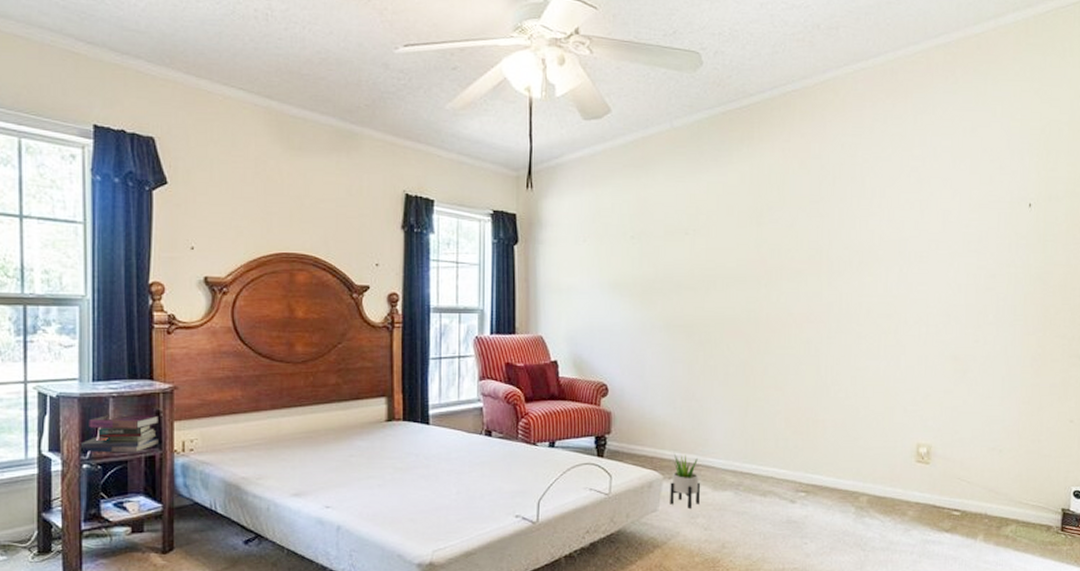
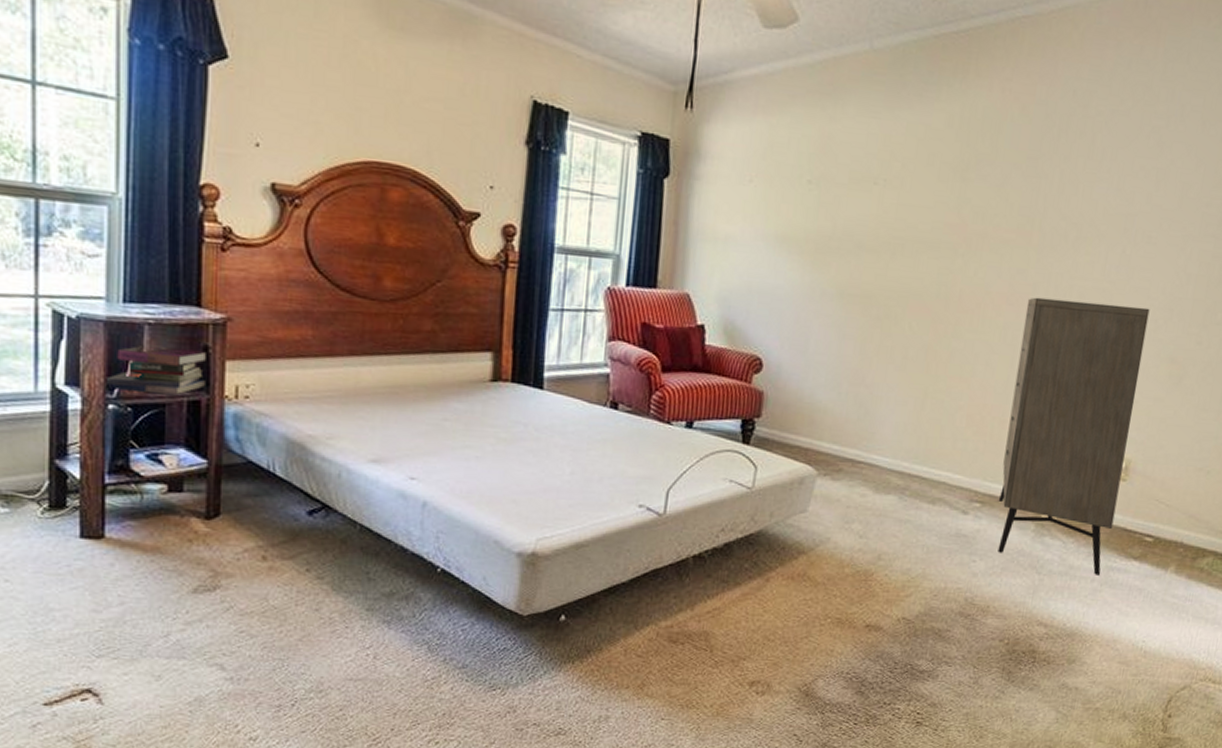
potted plant: present [670,453,700,508] -> none [822,446,860,512]
dresser: none [820,314,930,548] -> present [997,297,1150,575]

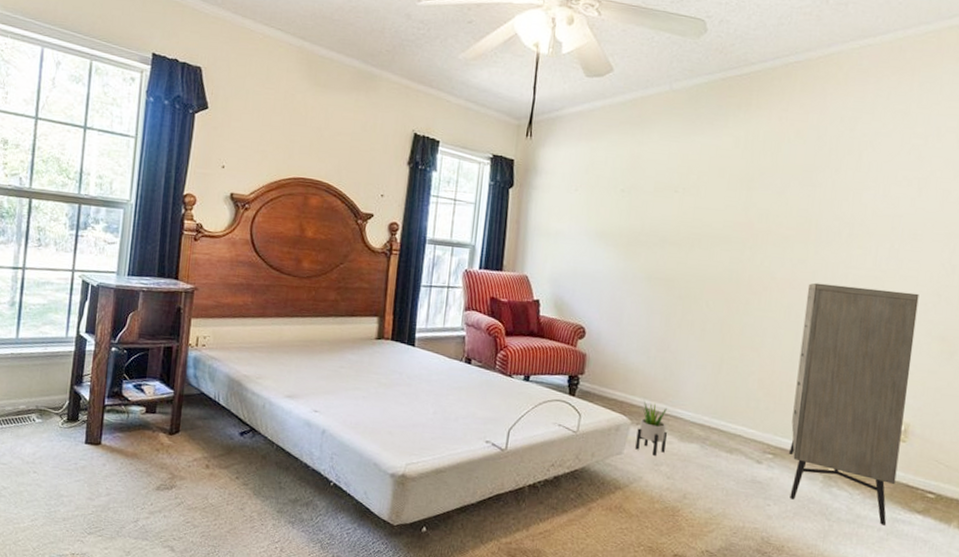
books: present [107,345,208,394] -> none [112,306,180,342]
potted plant: none [822,446,860,512] -> present [635,401,667,456]

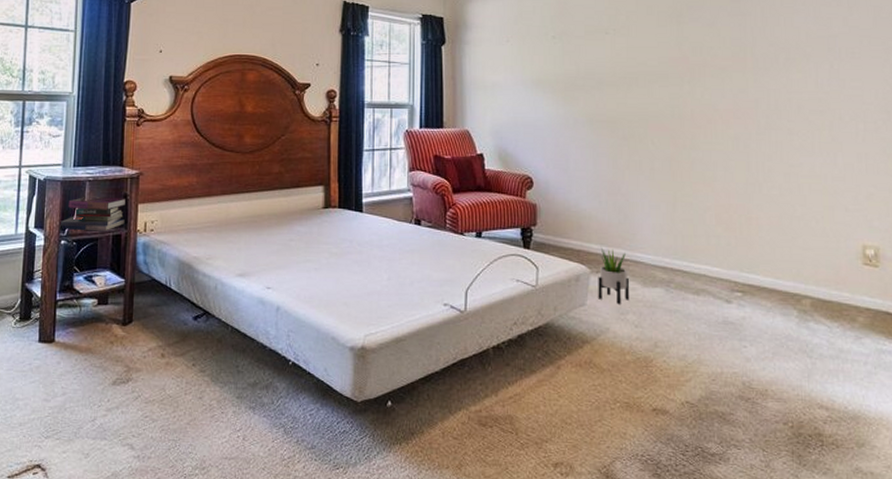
books: none [112,306,180,342] -> present [61,196,127,230]
dresser: present [788,282,919,525] -> none [752,110,875,358]

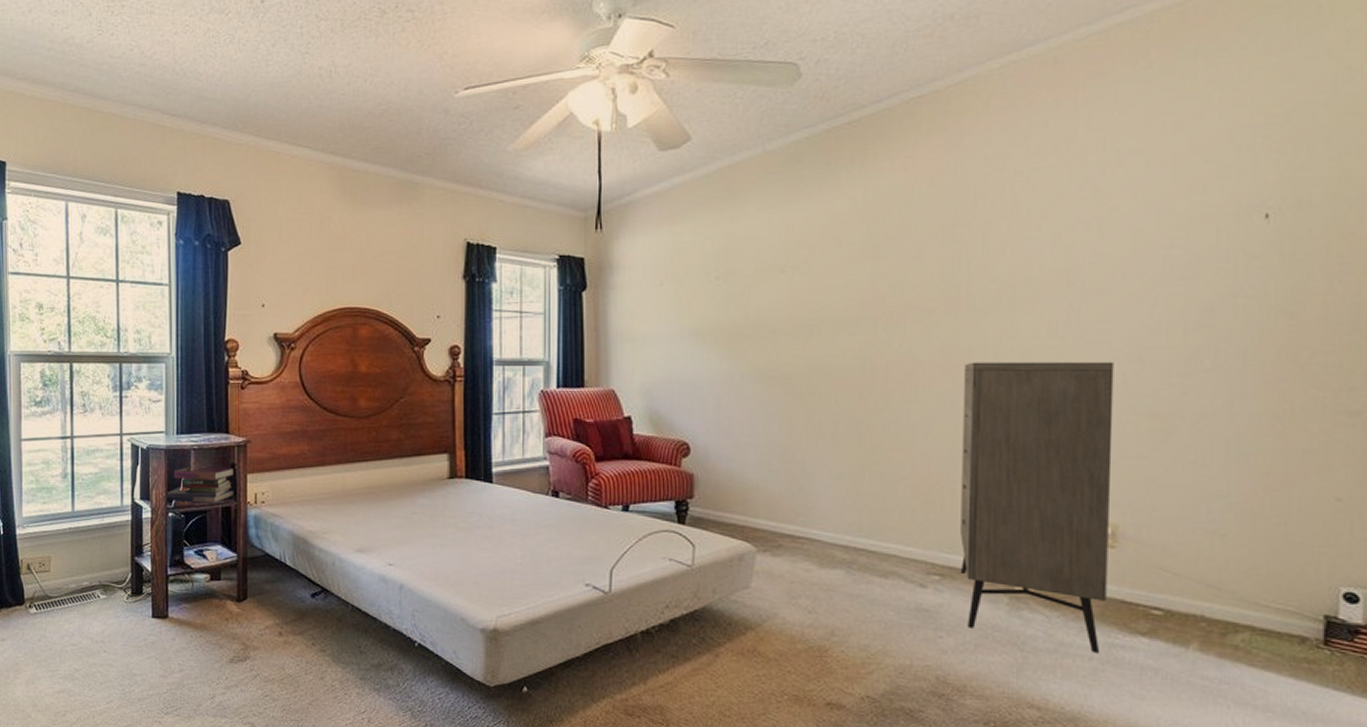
potted plant: present [598,247,629,304] -> none [765,523,802,587]
dresser: none [752,110,875,358] -> present [960,361,1114,653]

